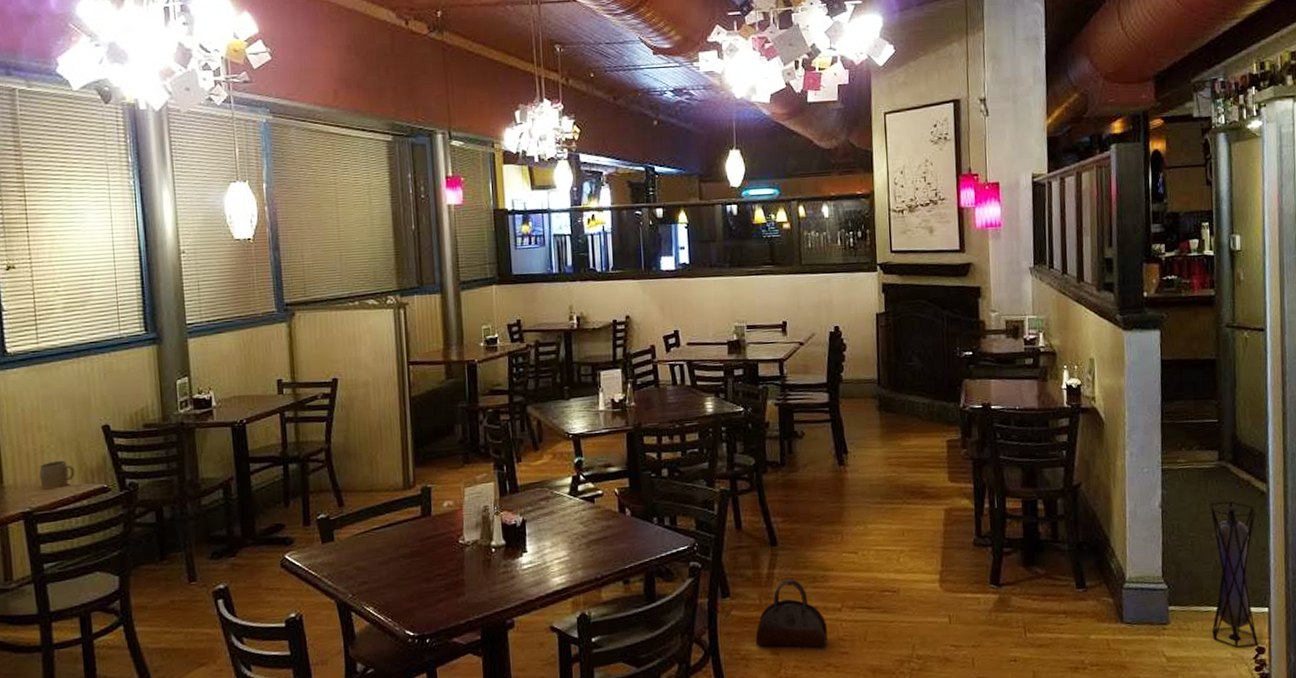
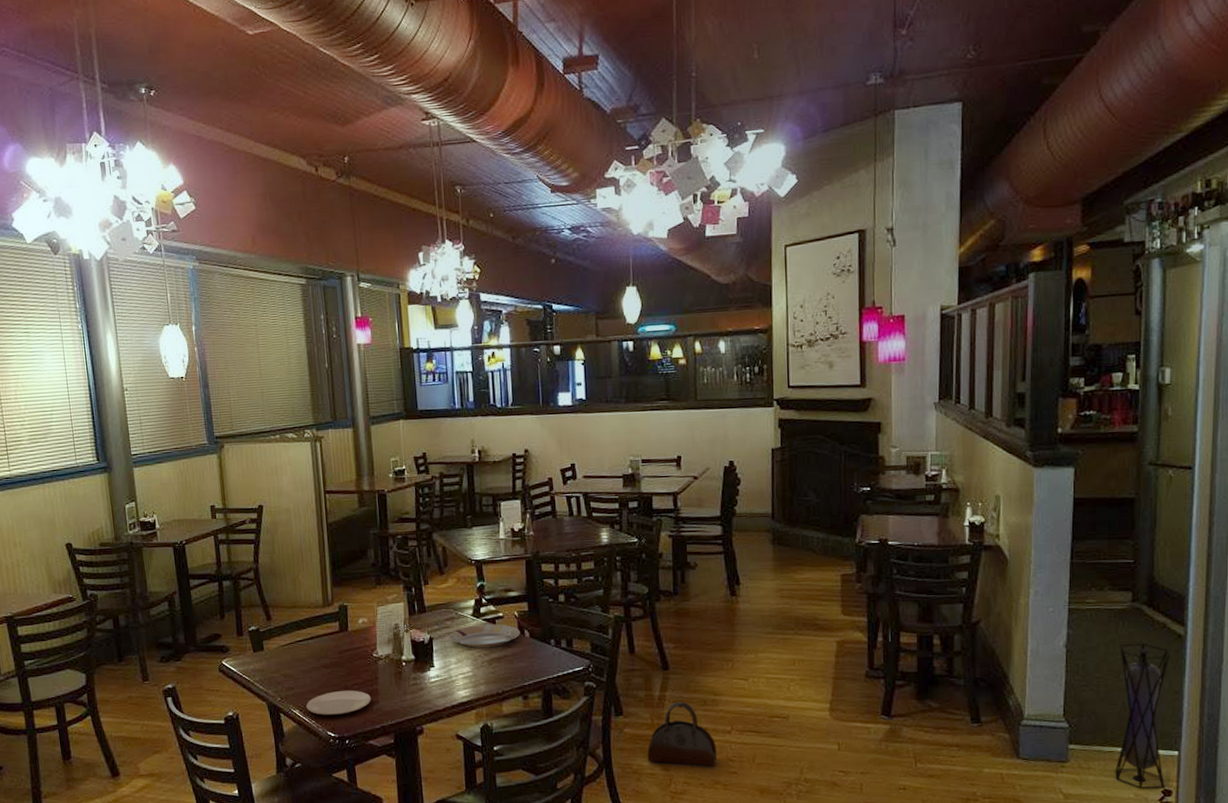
mug: present [39,460,75,490] -> none [16,573,46,598]
plate: none [382,582,456,612] -> present [306,690,371,715]
plate: none [544,502,621,530] -> present [449,624,520,648]

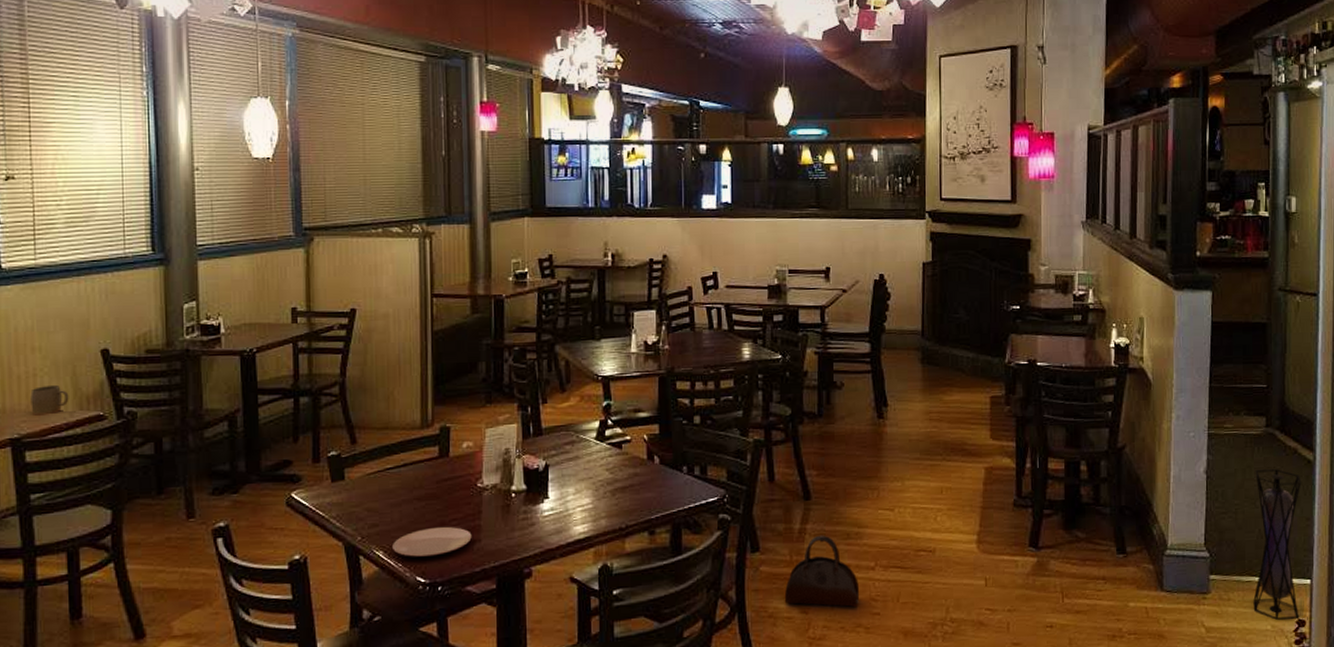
mug: none [16,573,46,598] -> present [30,384,69,416]
plate: present [449,624,520,648] -> none [568,448,649,476]

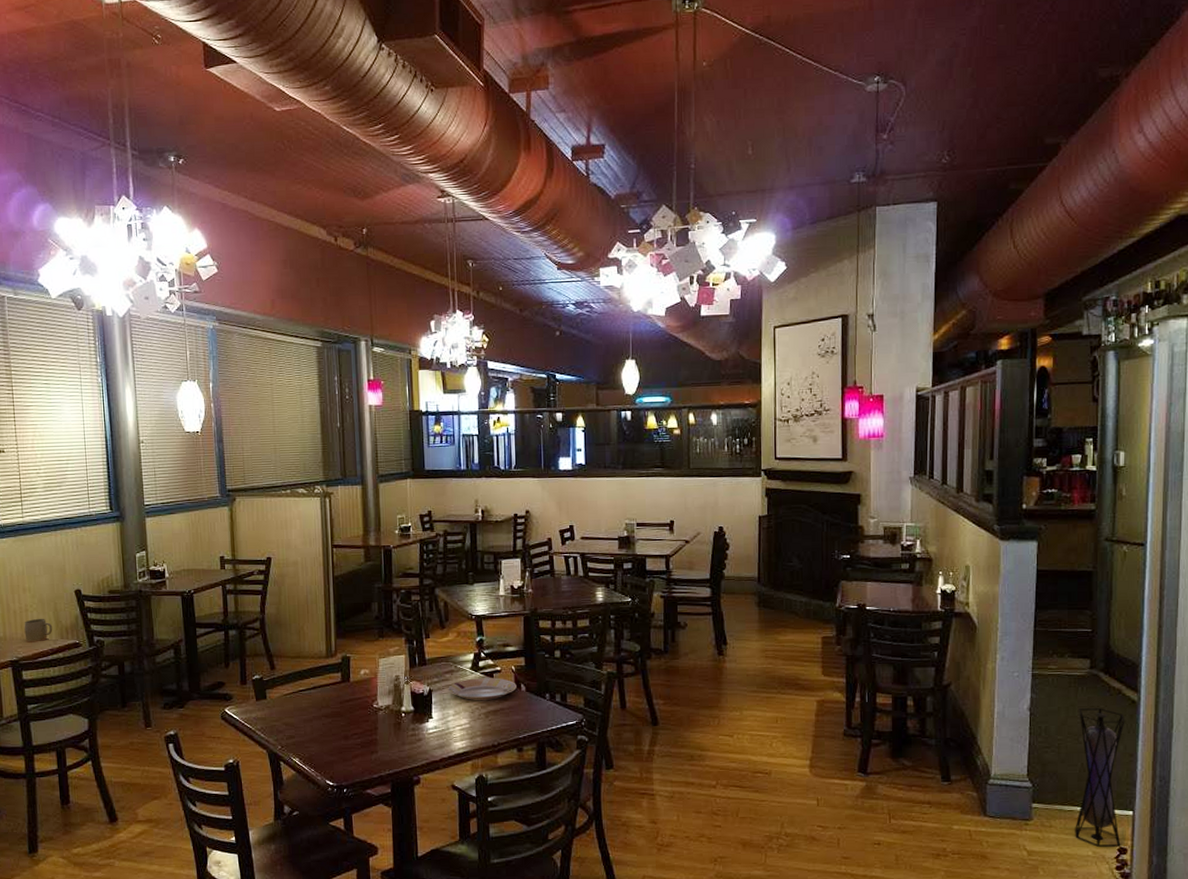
plate: present [393,526,472,557] -> none [306,739,370,764]
plate: none [568,448,649,476] -> present [448,677,517,700]
handbag: present [784,535,860,607] -> none [635,756,703,819]

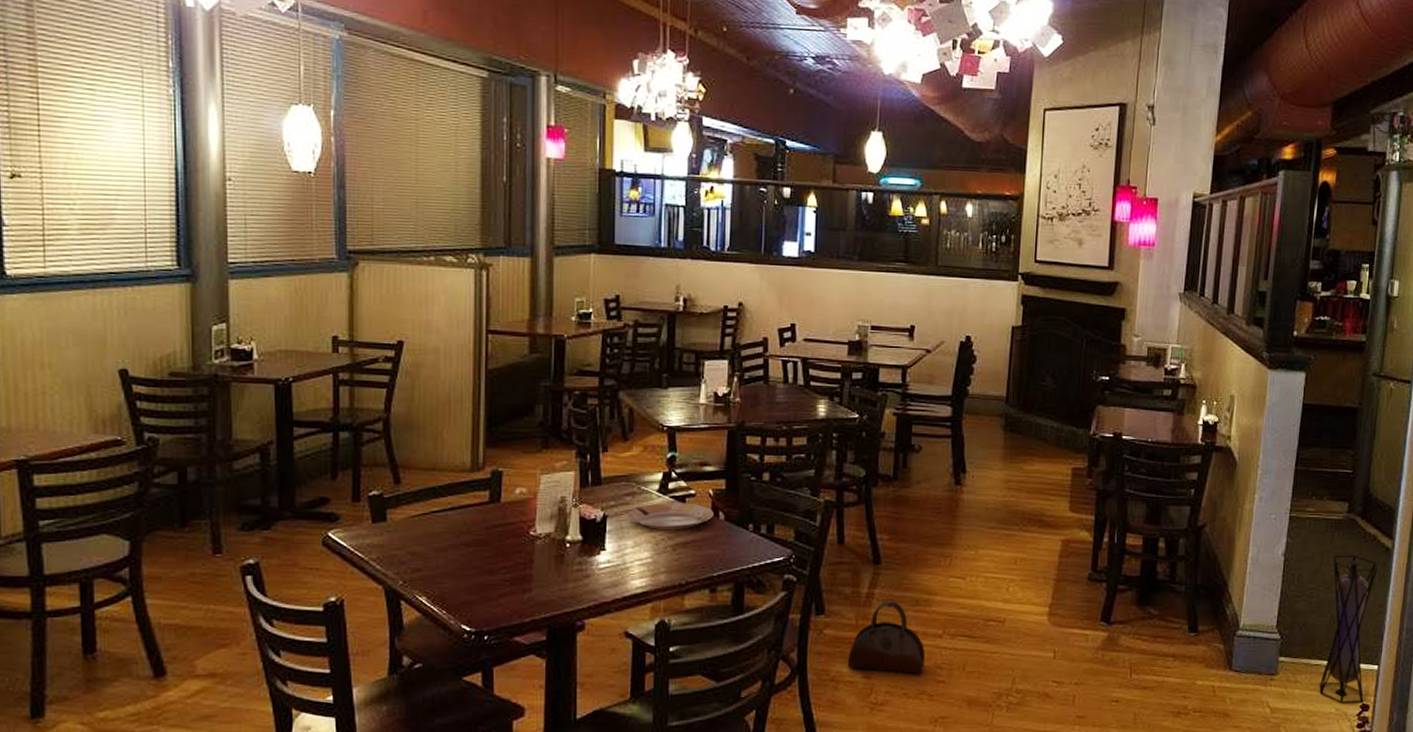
mug: present [24,618,53,643] -> none [39,404,83,437]
handbag: none [635,756,703,819] -> present [847,600,926,674]

